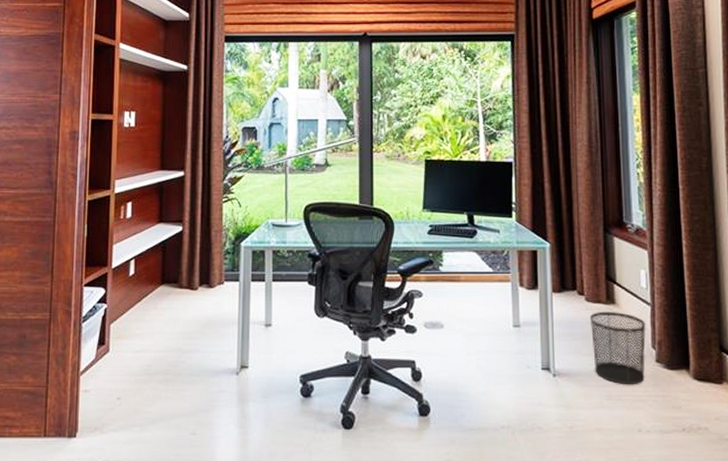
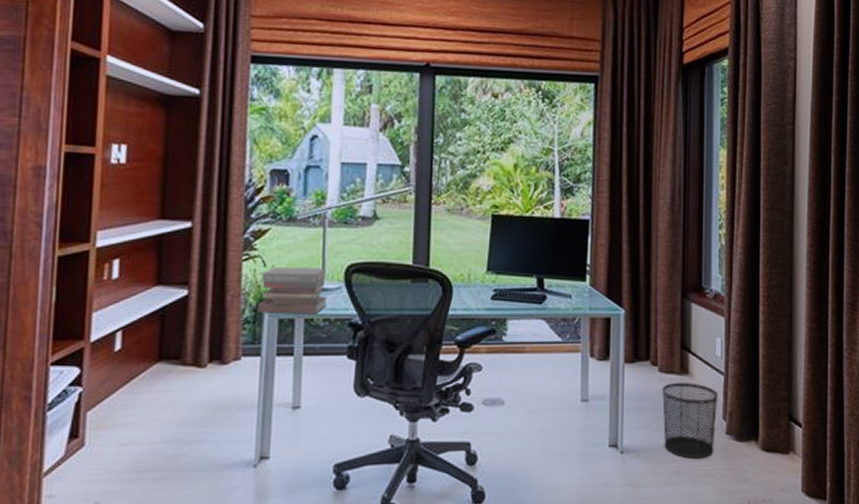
books: none [236,208,290,247] -> present [257,267,327,314]

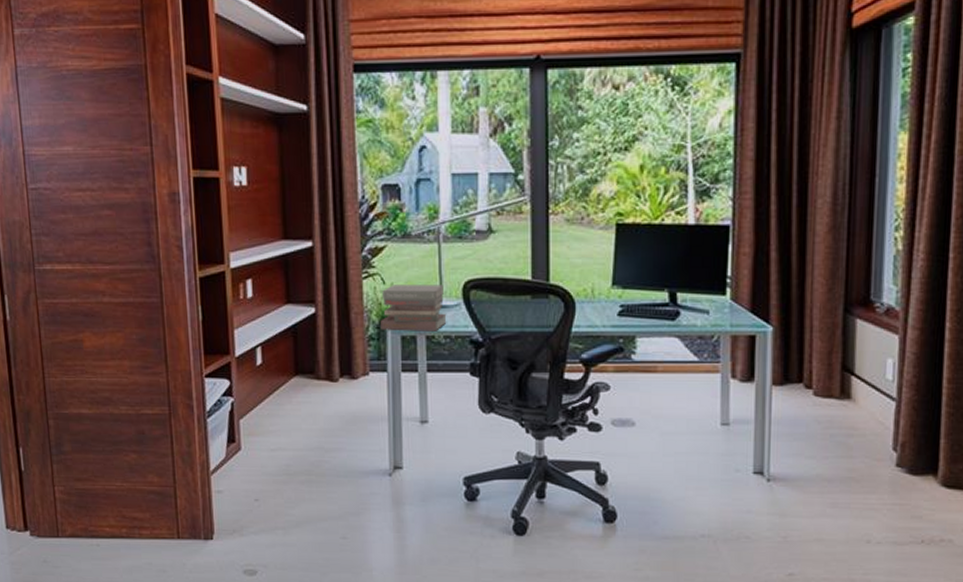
waste bin: present [661,383,719,460] -> none [817,408,888,492]

